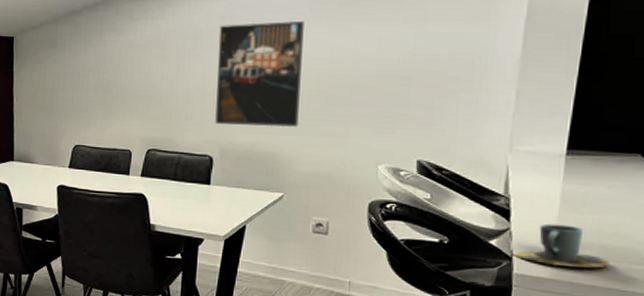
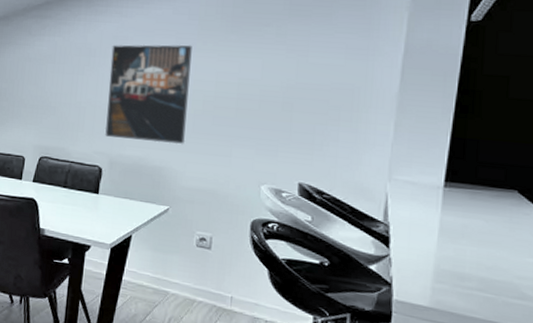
cup: present [511,223,611,268] -> none [391,252,490,300]

